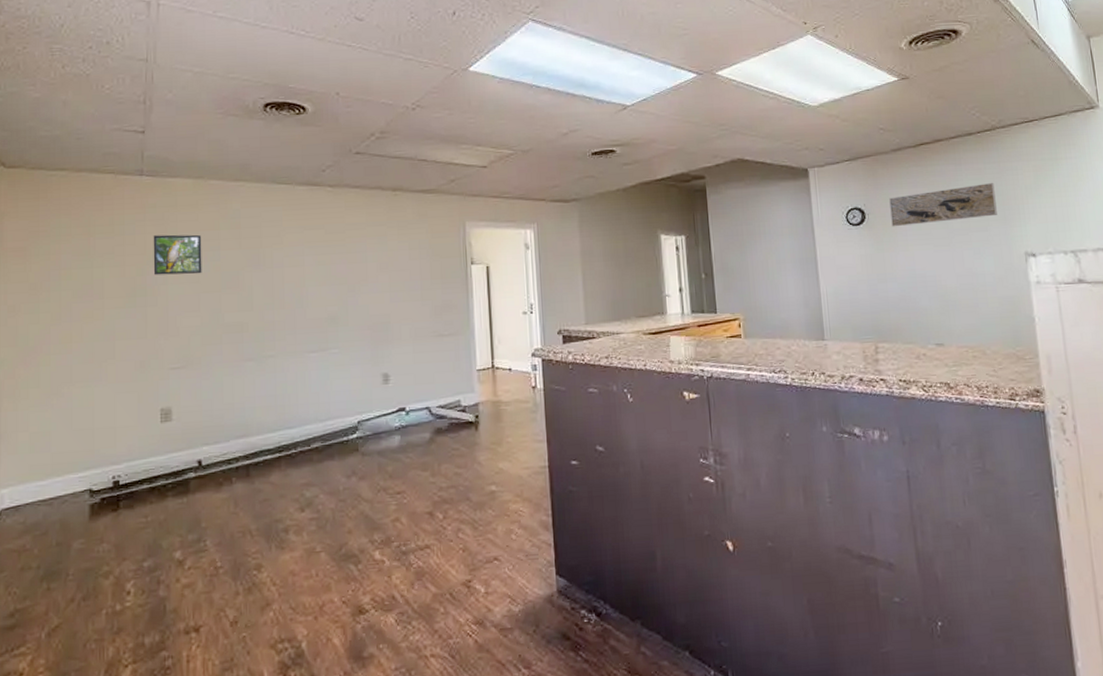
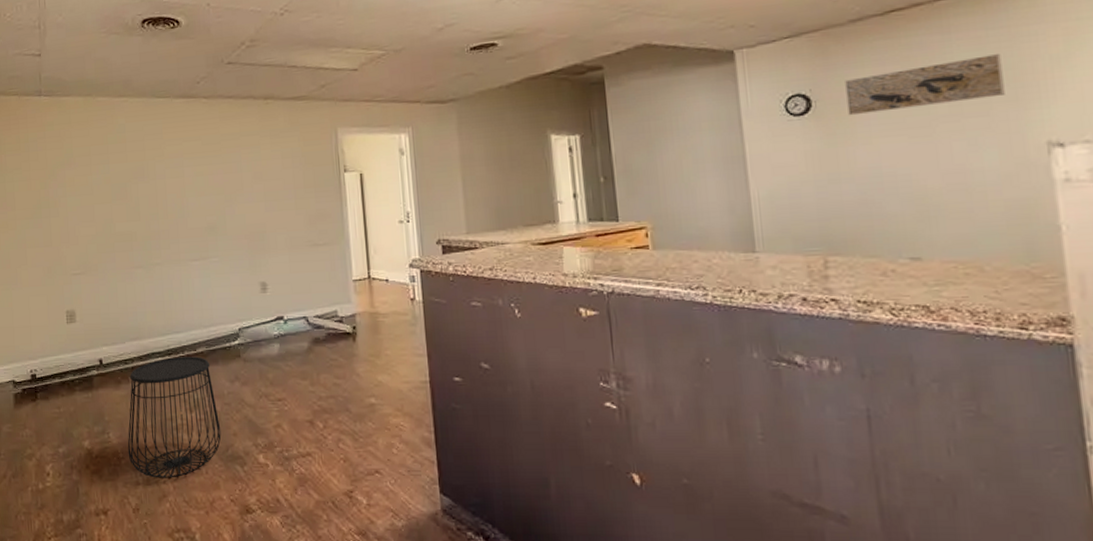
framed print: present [153,234,202,275] -> none [52,149,95,188]
side table: none [227,452,335,586] -> present [127,356,221,478]

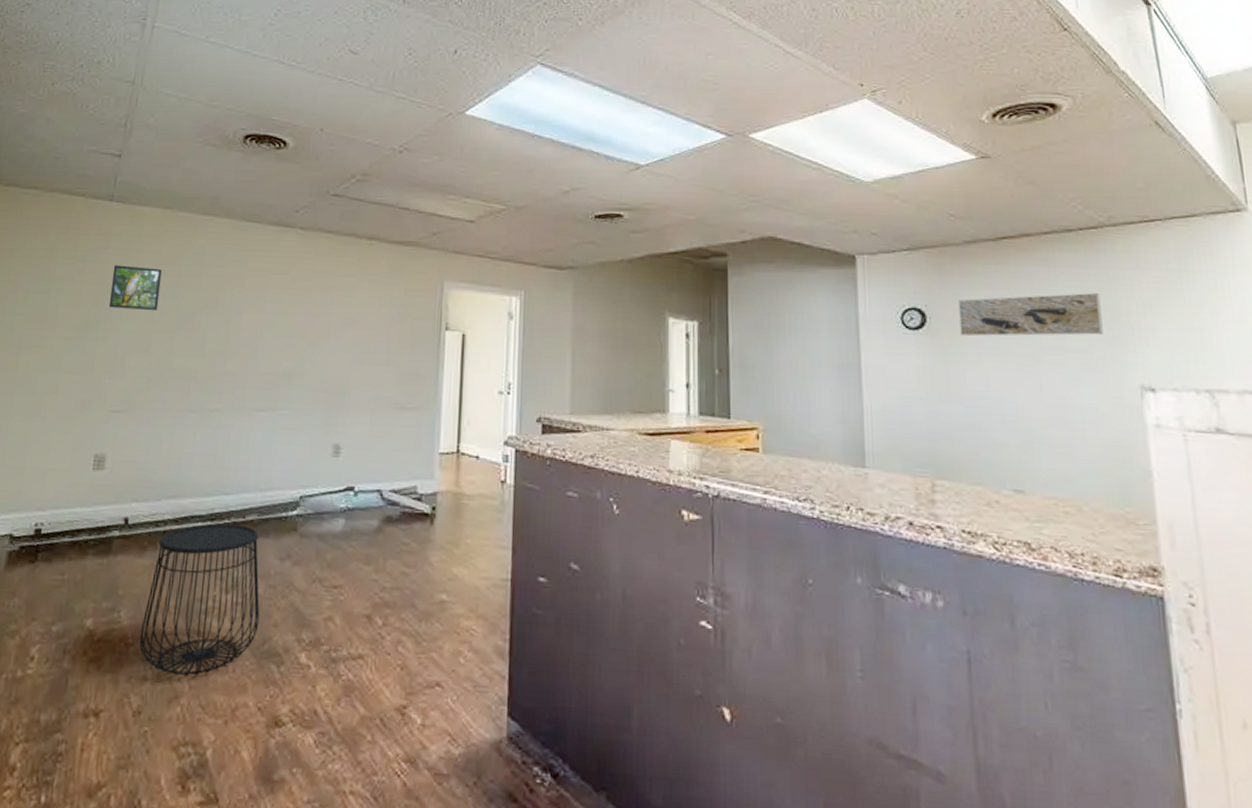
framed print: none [52,149,95,188] -> present [108,265,163,311]

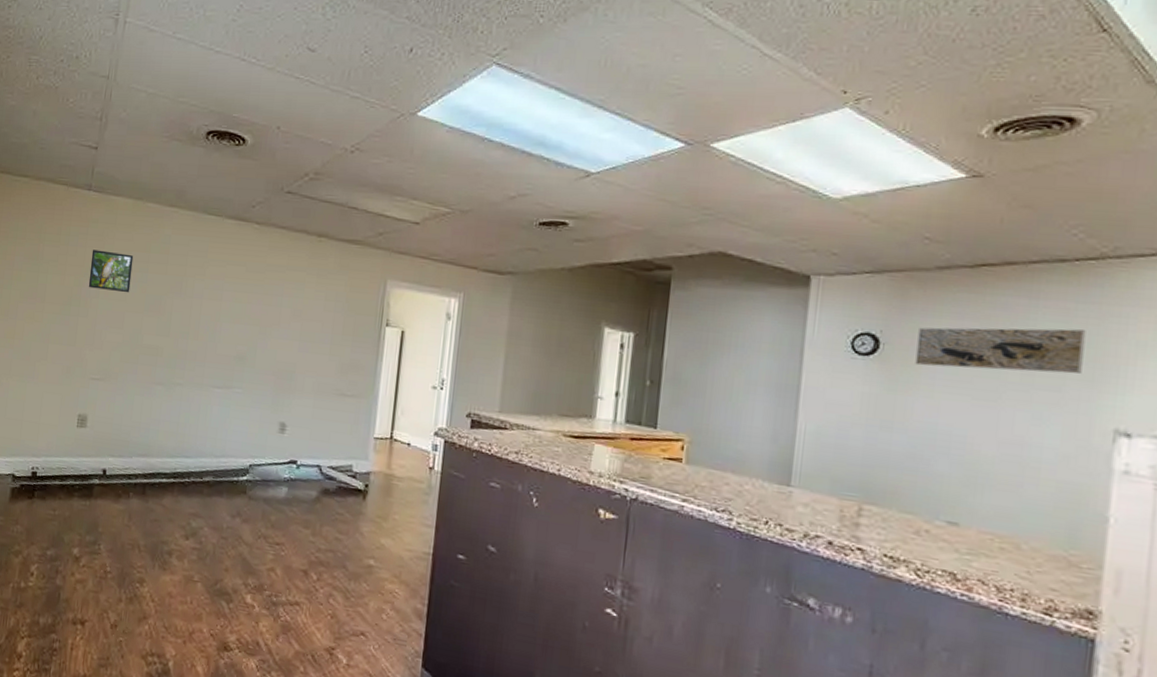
side table: present [139,523,260,675] -> none [115,480,215,602]

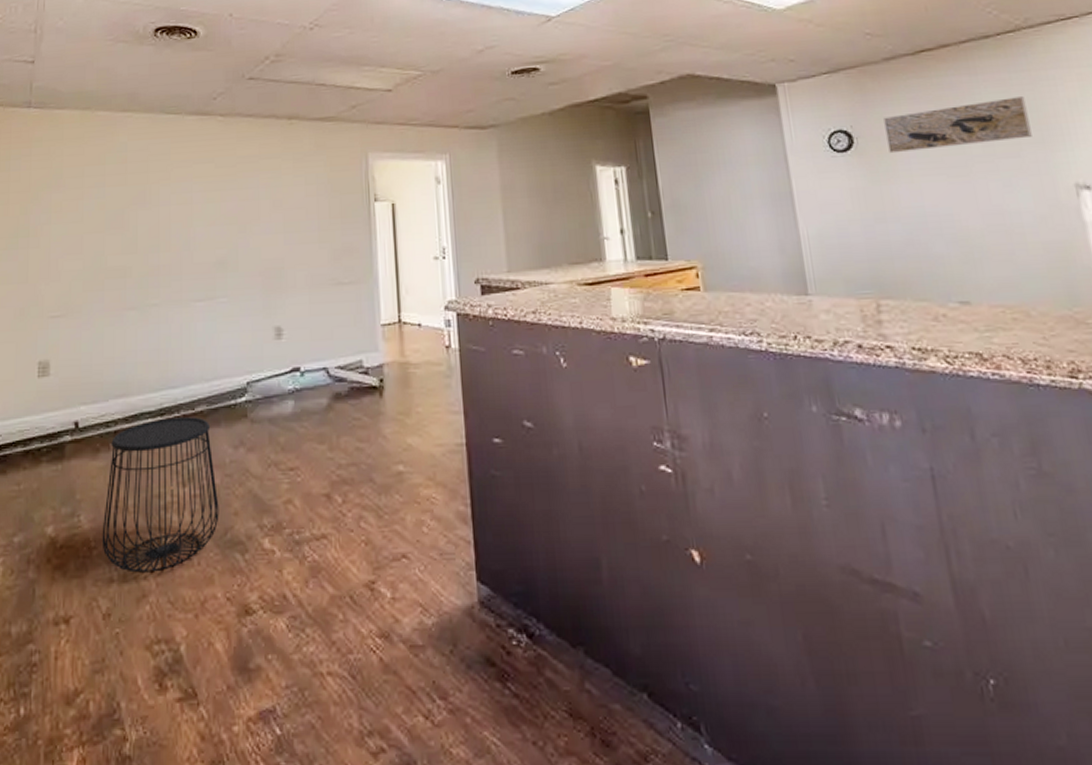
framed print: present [88,249,134,293] -> none [37,170,87,214]
side table: none [115,480,215,602] -> present [102,417,219,573]

